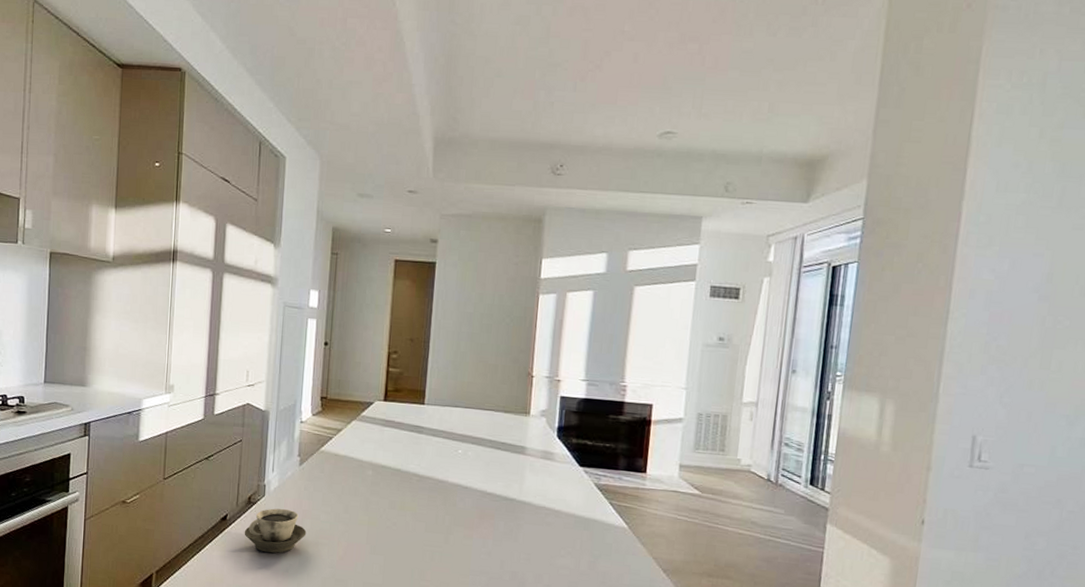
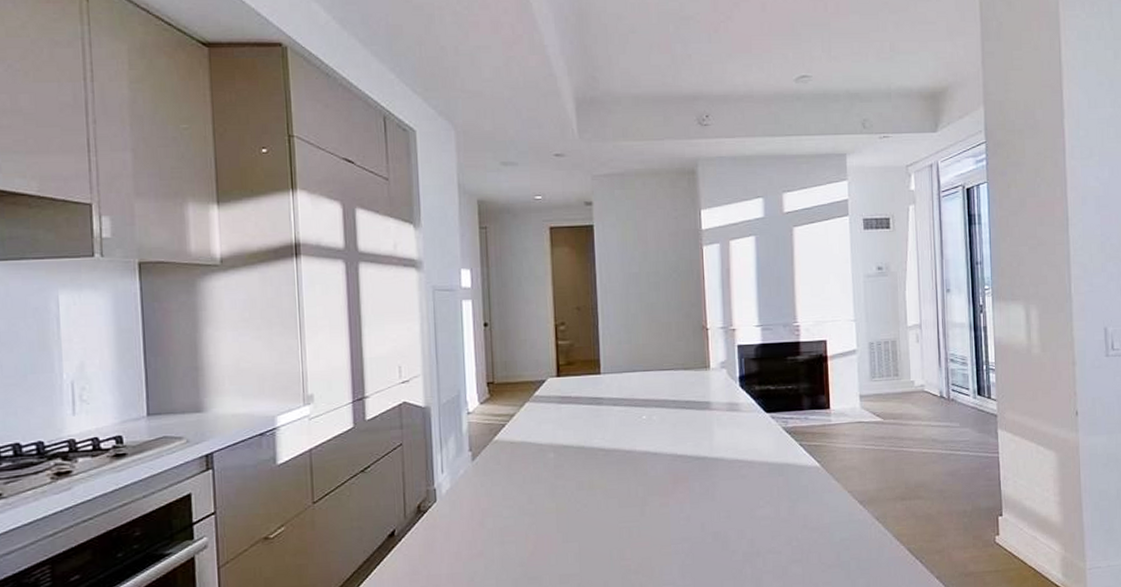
cup: present [244,508,307,554] -> none [417,511,489,564]

